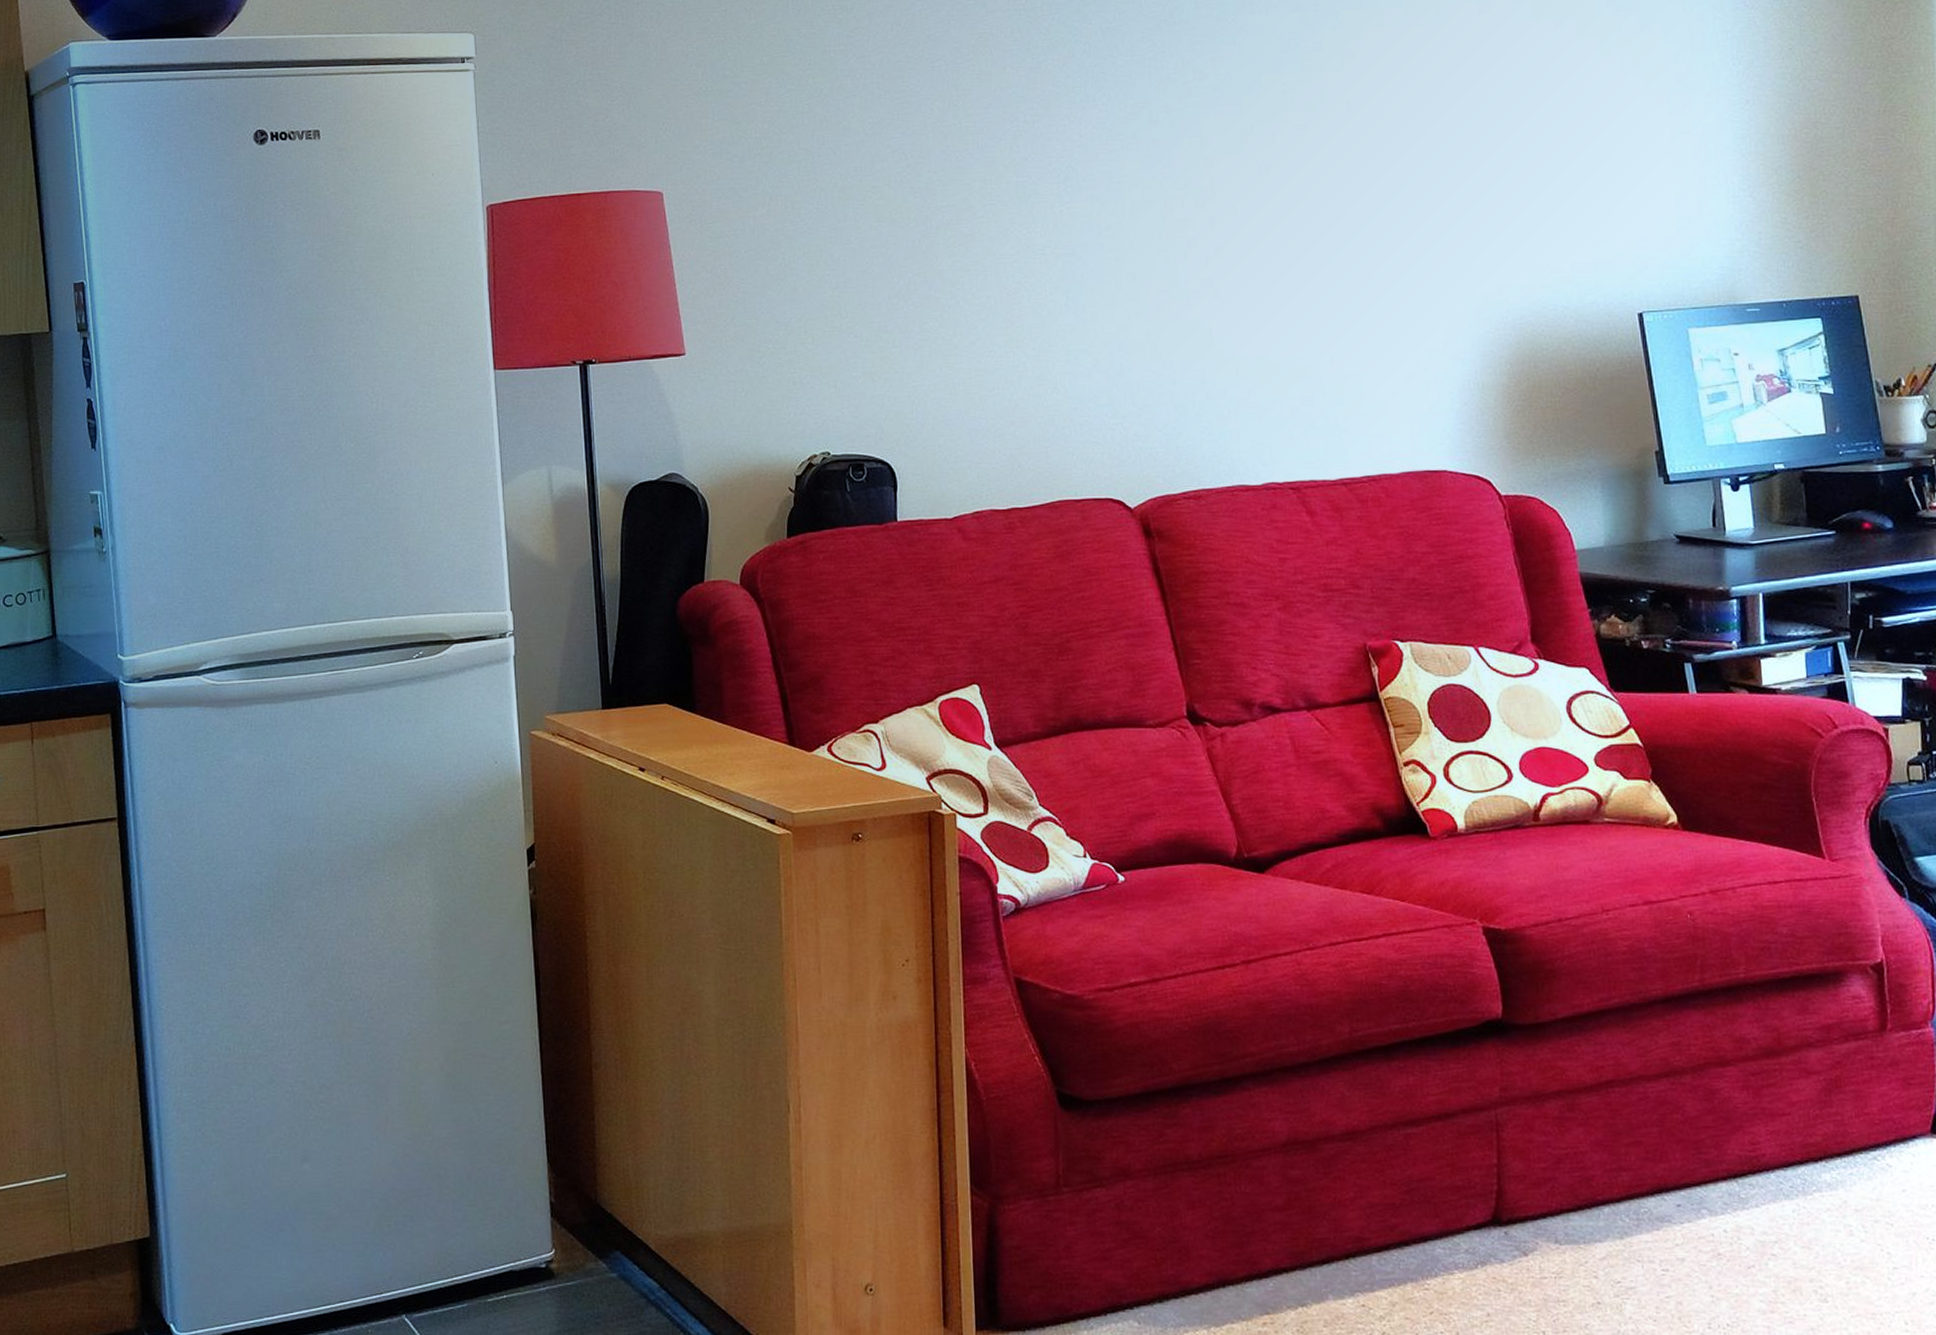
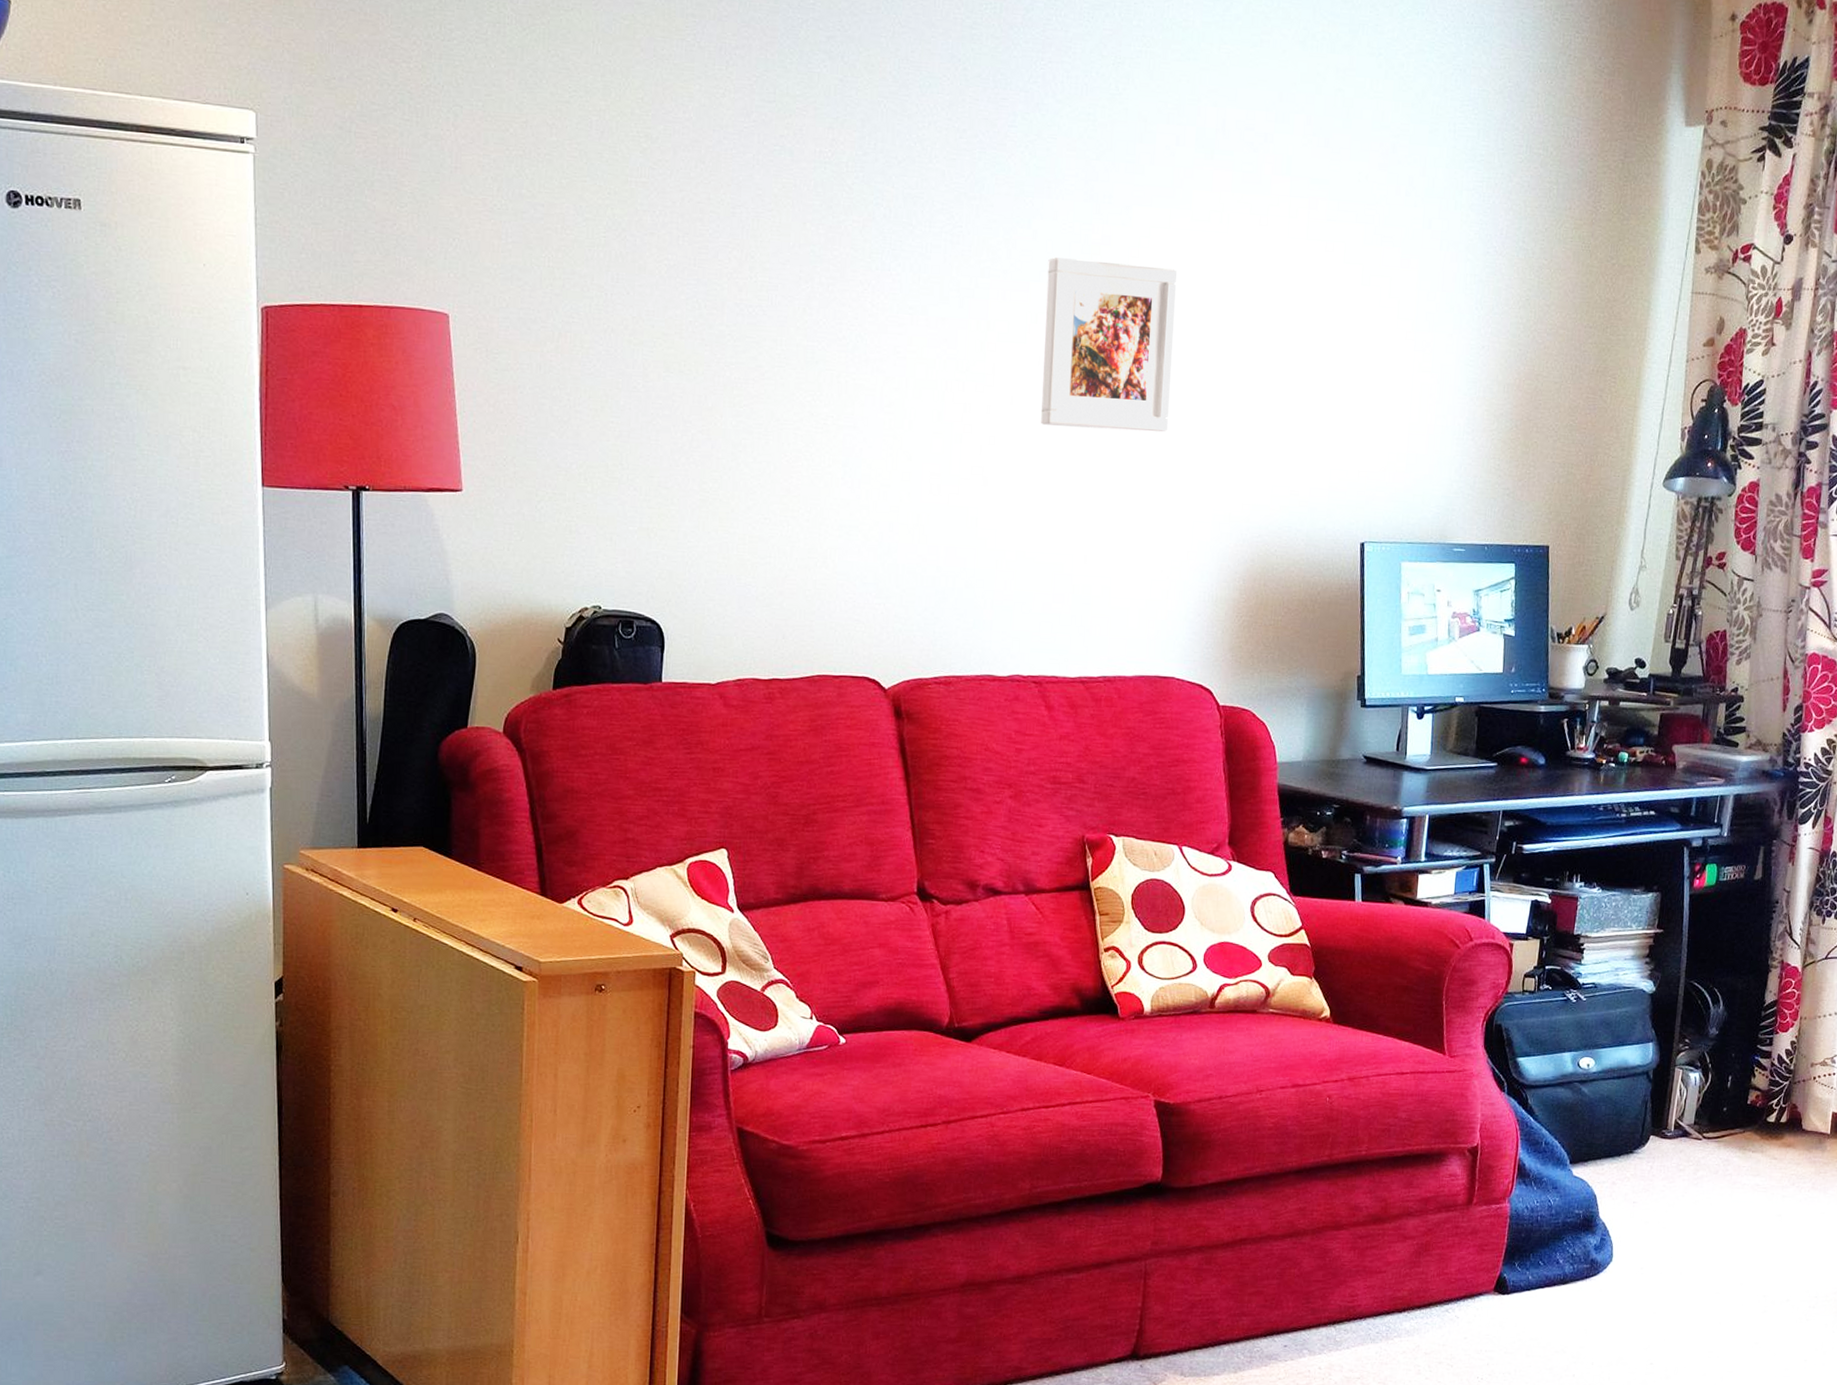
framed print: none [1258,65,1406,231] -> present [1041,257,1177,432]

